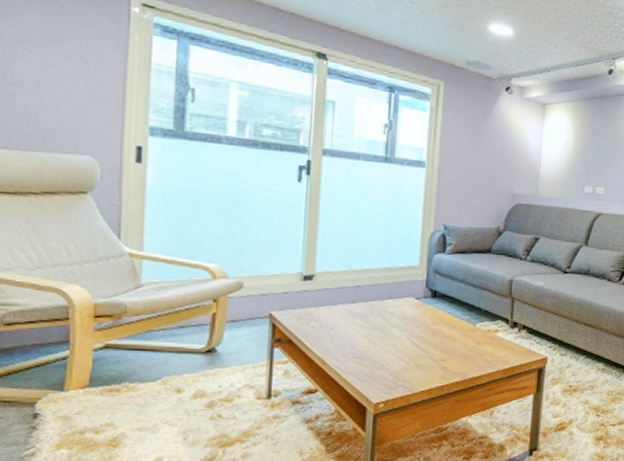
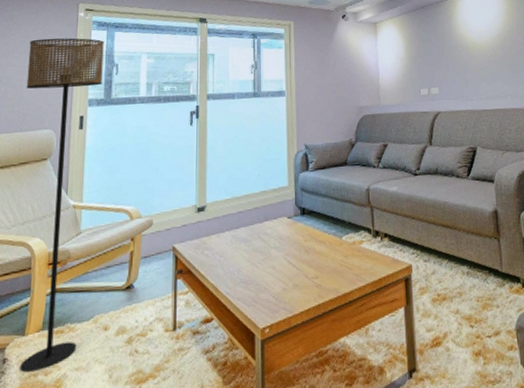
floor lamp: none [47,30,173,430] -> present [20,38,104,373]

